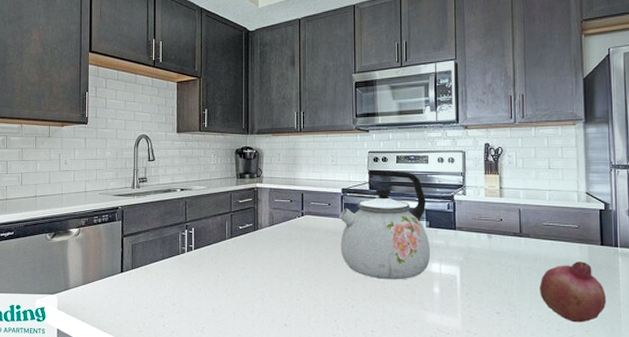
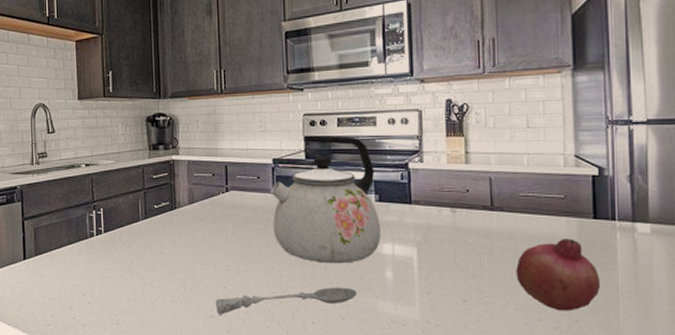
soupspoon: none [289,300,410,324] -> present [215,287,358,315]

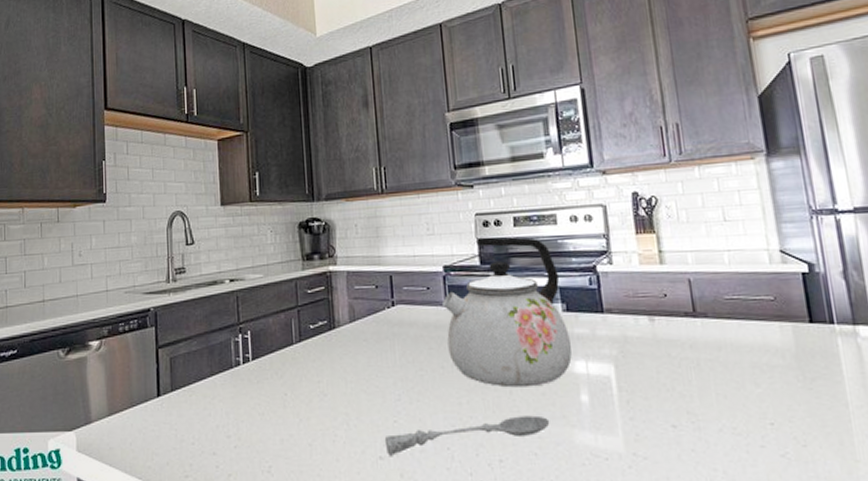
fruit: present [516,239,600,311] -> none [729,347,827,435]

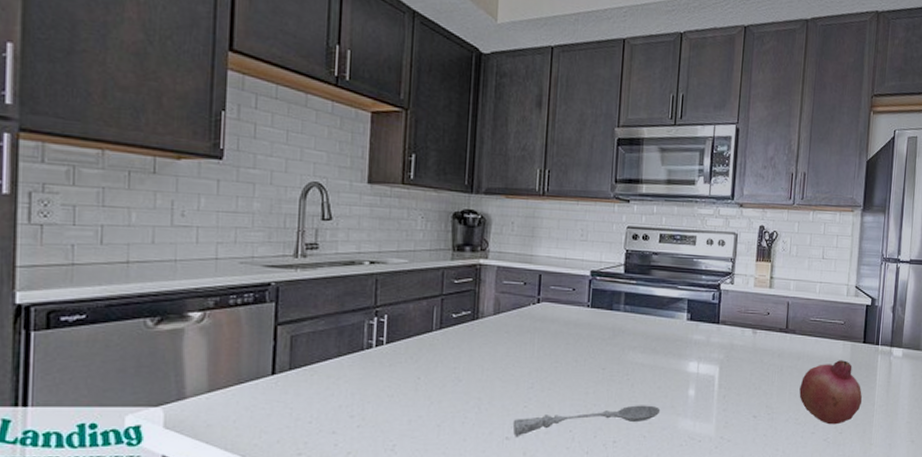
kettle: present [443,237,572,388] -> none [584,248,690,382]
fruit: none [729,347,827,435] -> present [799,360,862,425]

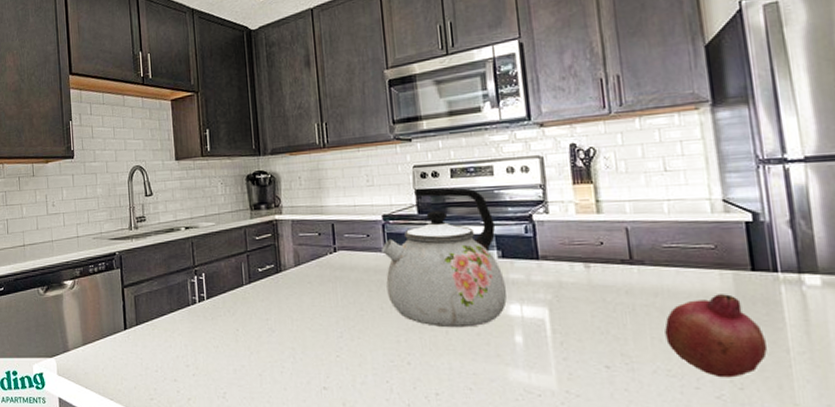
soupspoon: present [512,405,661,436] -> none [328,354,485,386]
kettle: none [584,248,690,382] -> present [382,188,507,328]

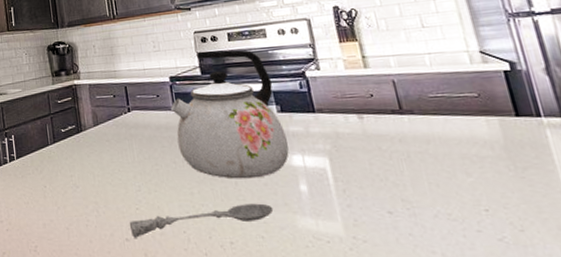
soupspoon: none [328,354,485,386] -> present [129,203,274,238]
fruit: present [664,294,767,378] -> none [440,139,542,220]

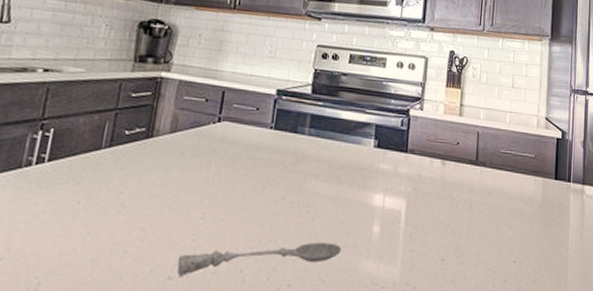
kettle: present [171,50,289,179] -> none [263,67,378,215]

